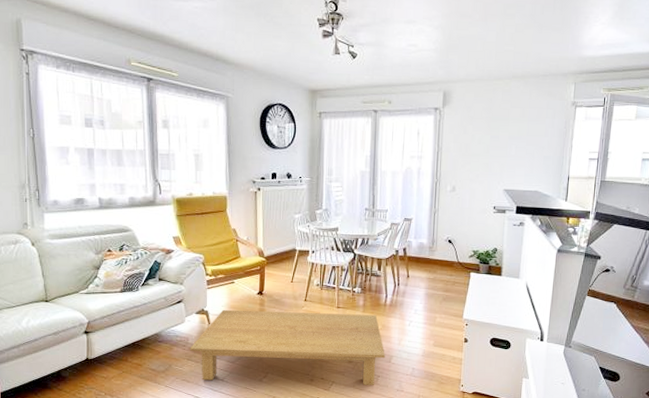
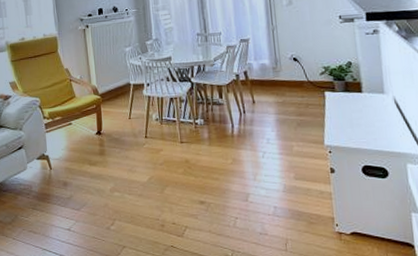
coffee table: present [190,309,385,386] -> none [34,148,241,231]

